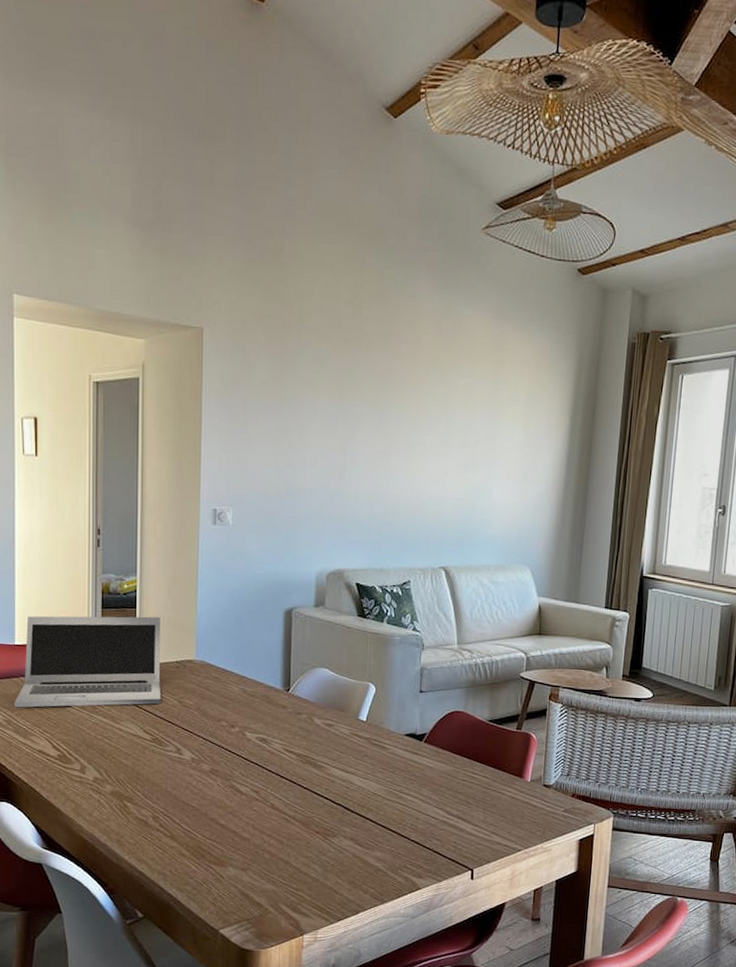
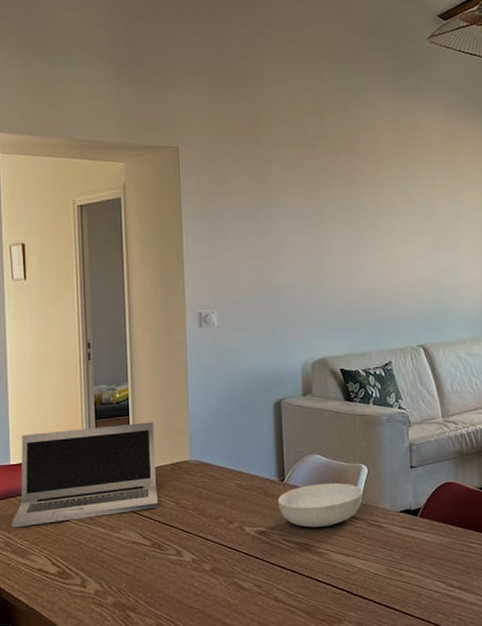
serving bowl: none [281,697,369,741] -> present [277,482,364,528]

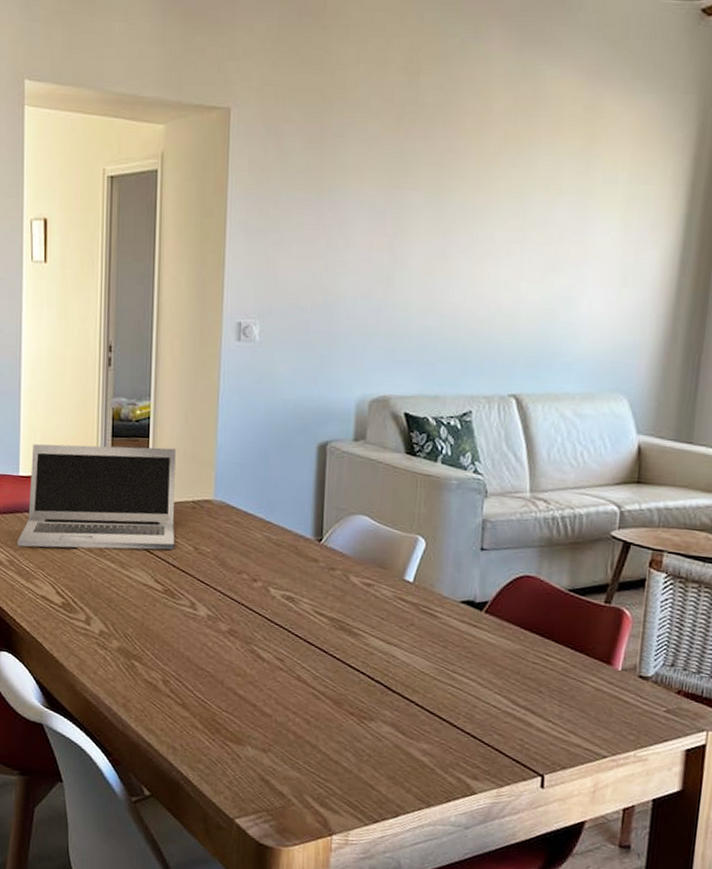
serving bowl: present [277,482,364,528] -> none [311,551,418,605]

